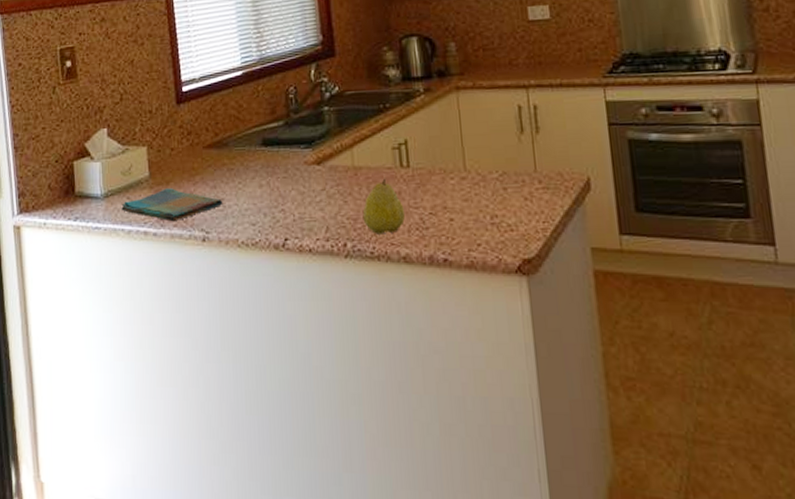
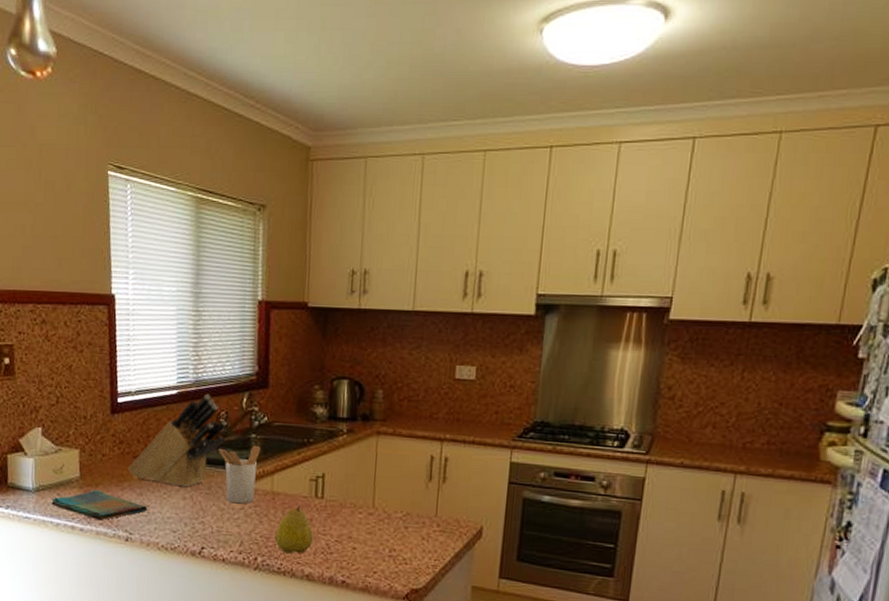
knife block: none [199,70,298,173] -> present [128,393,227,487]
utensil holder: none [291,118,336,185] -> present [218,445,261,504]

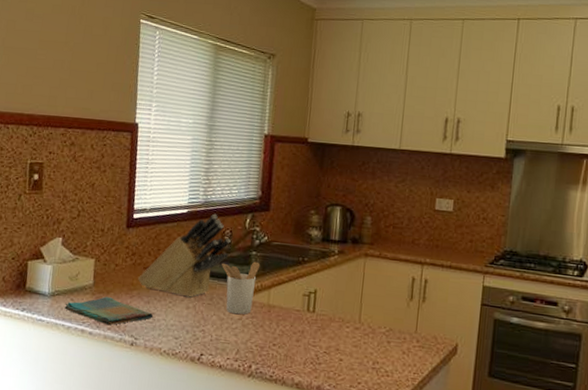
fruit: present [274,505,313,554] -> none [268,318,304,363]

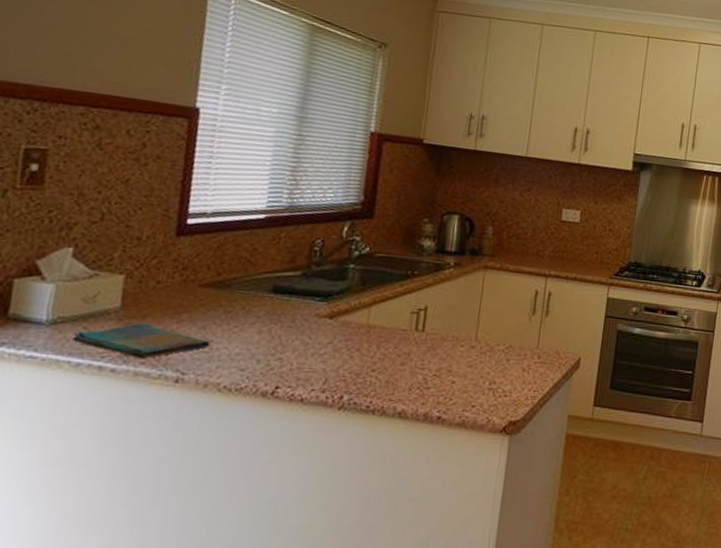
knife block: present [138,213,231,298] -> none [190,220,322,320]
utensil holder: present [222,261,261,315] -> none [309,275,360,338]

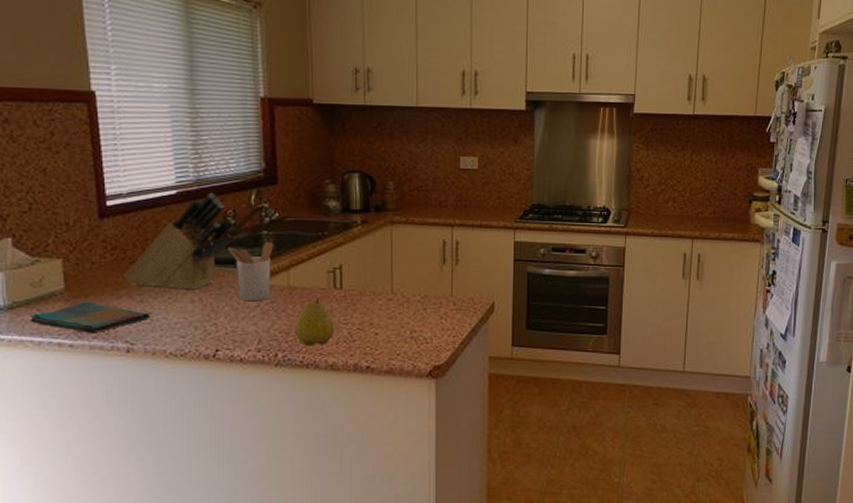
knife block: none [190,220,322,320] -> present [124,192,235,290]
utensil holder: none [309,275,360,338] -> present [228,241,274,302]
fruit: none [365,338,410,390] -> present [295,297,334,346]

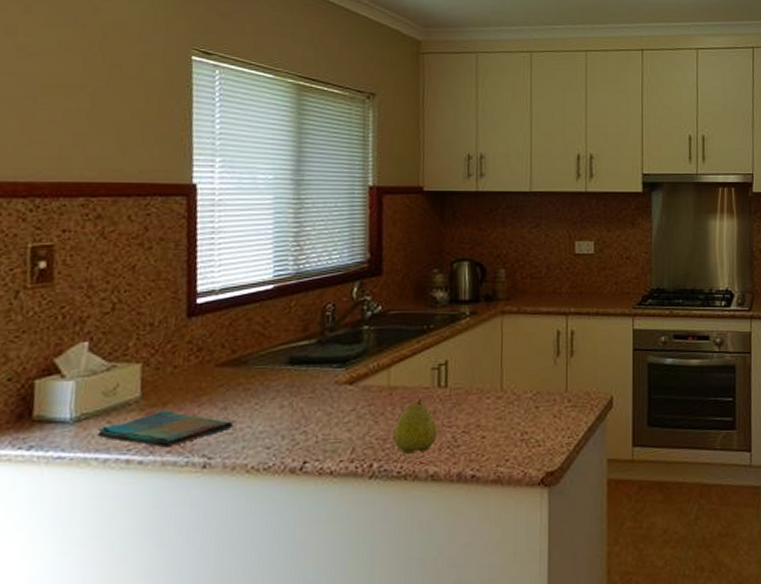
knife block: present [124,192,235,290] -> none [208,286,334,393]
utensil holder: present [228,241,274,302] -> none [324,337,375,405]

